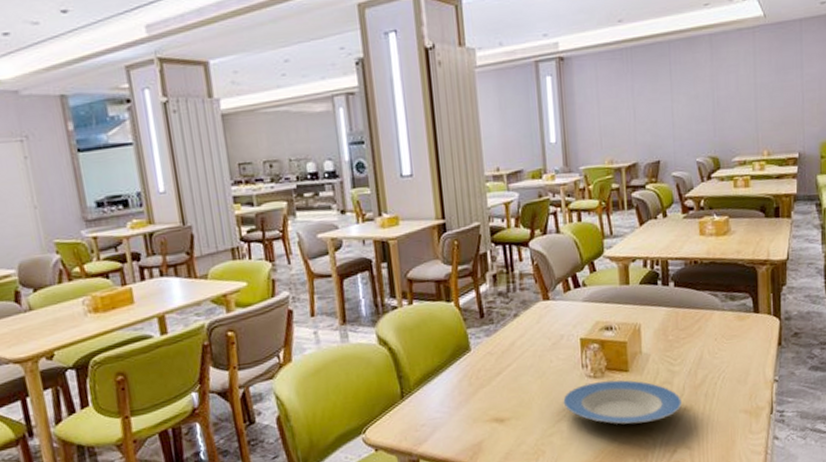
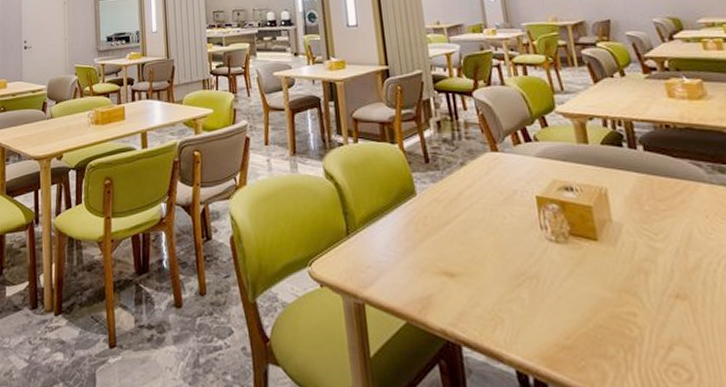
plate: present [563,380,683,425] -> none [521,248,673,306]

